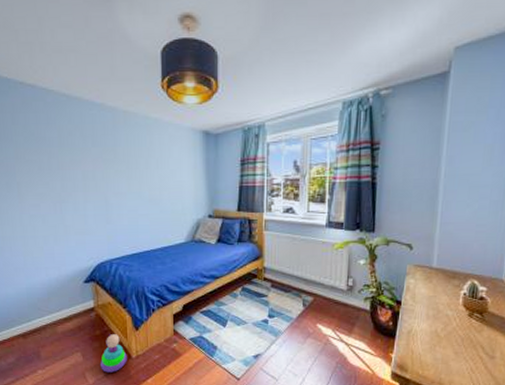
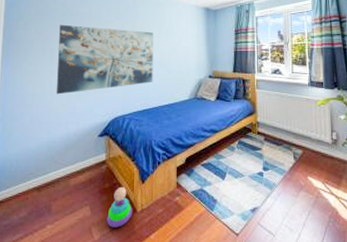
wall art: none [24,152,143,237] -> present [56,24,154,95]

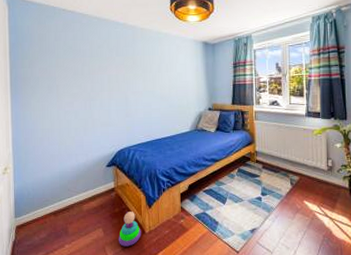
wall art: present [56,24,154,95] -> none [63,62,155,129]

